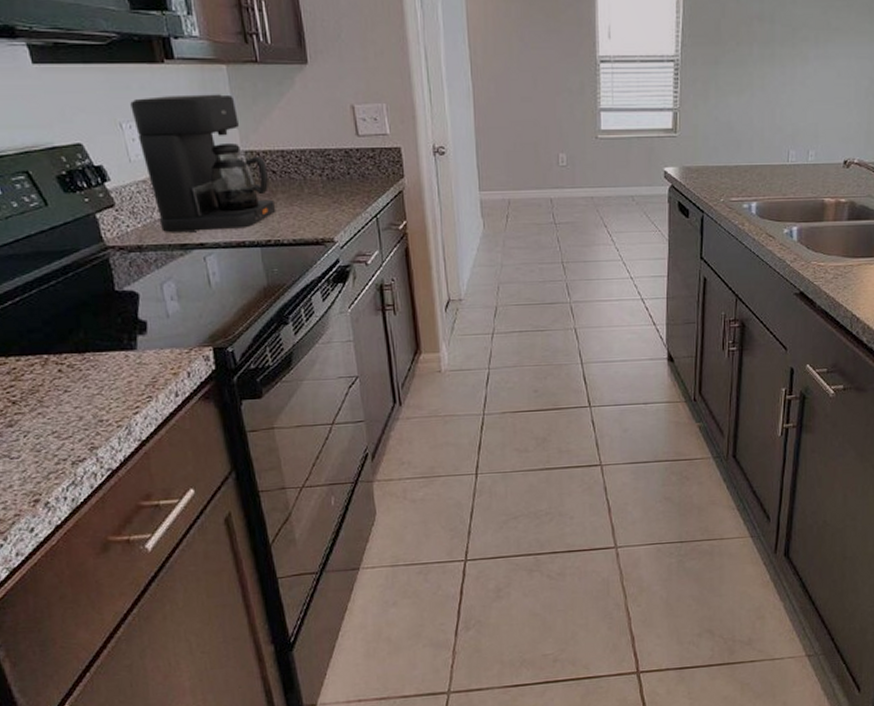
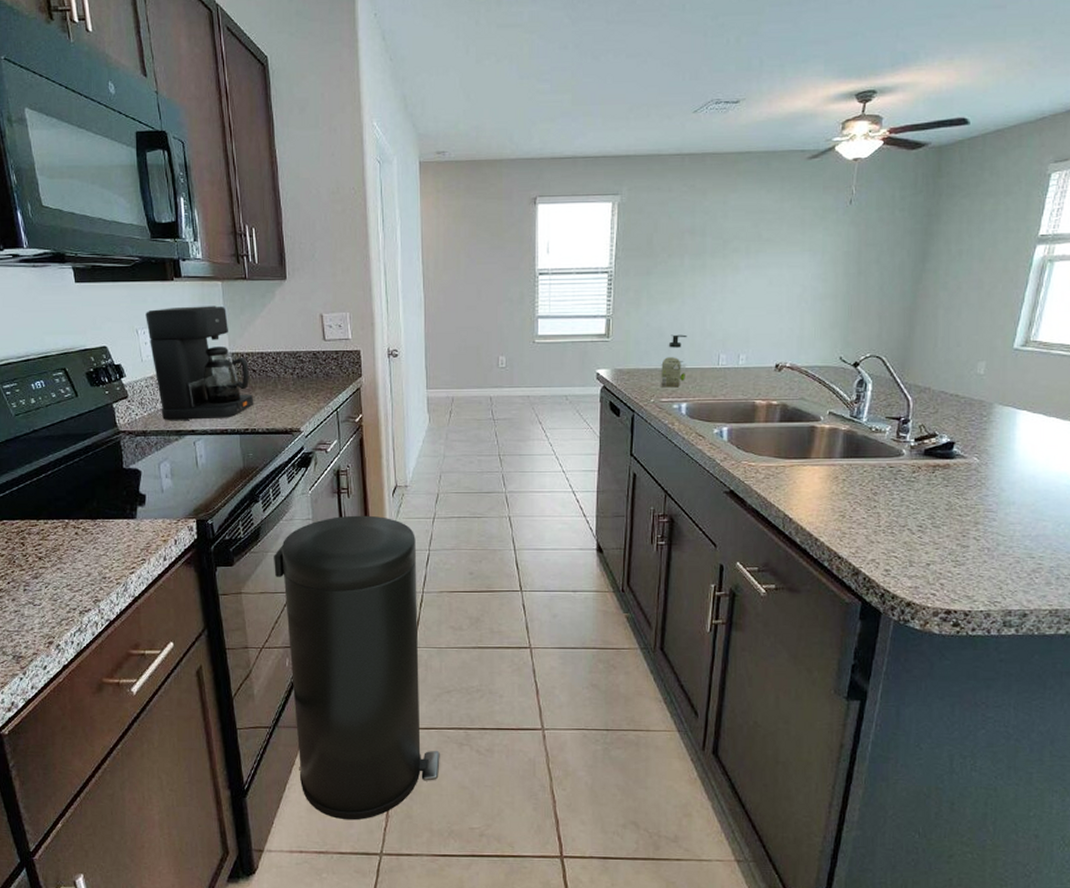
pedal bin: none [310,333,509,662] -> present [274,515,440,820]
soap dispenser: none [729,129,757,186] -> present [660,334,687,388]

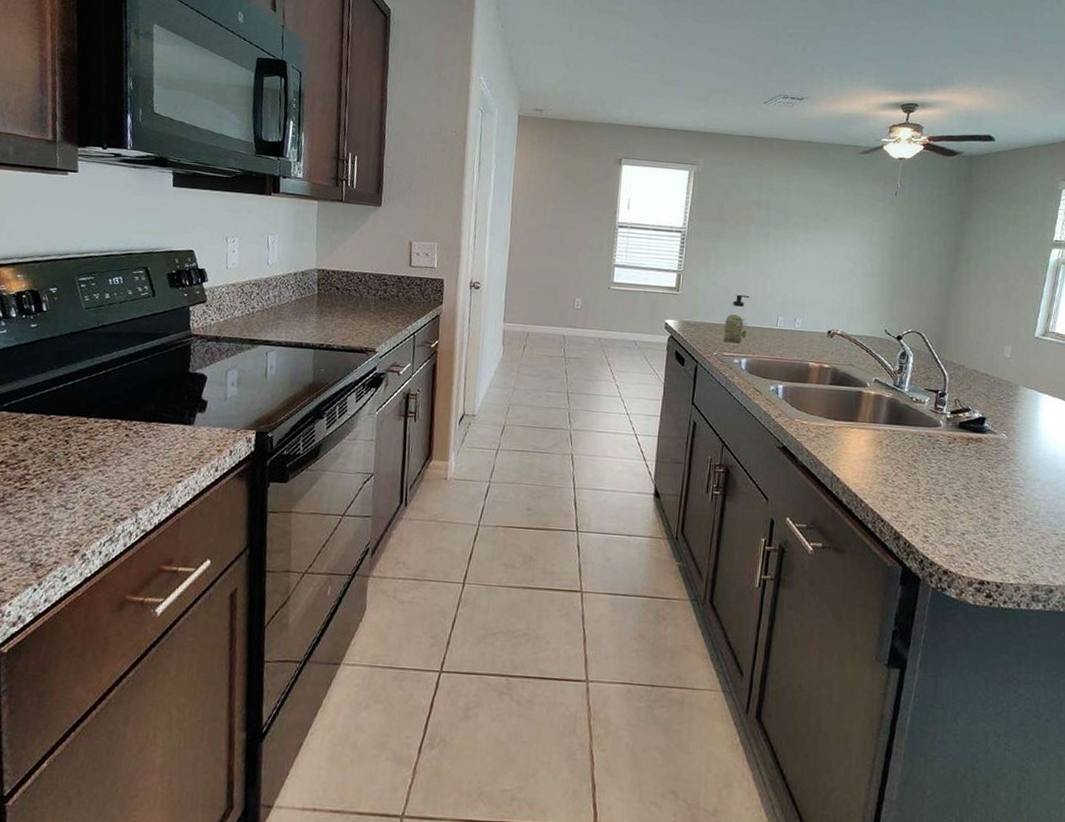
coffee maker: present [146,306,254,420] -> none [237,220,334,332]
pedal bin: present [274,515,440,820] -> none [325,440,478,775]

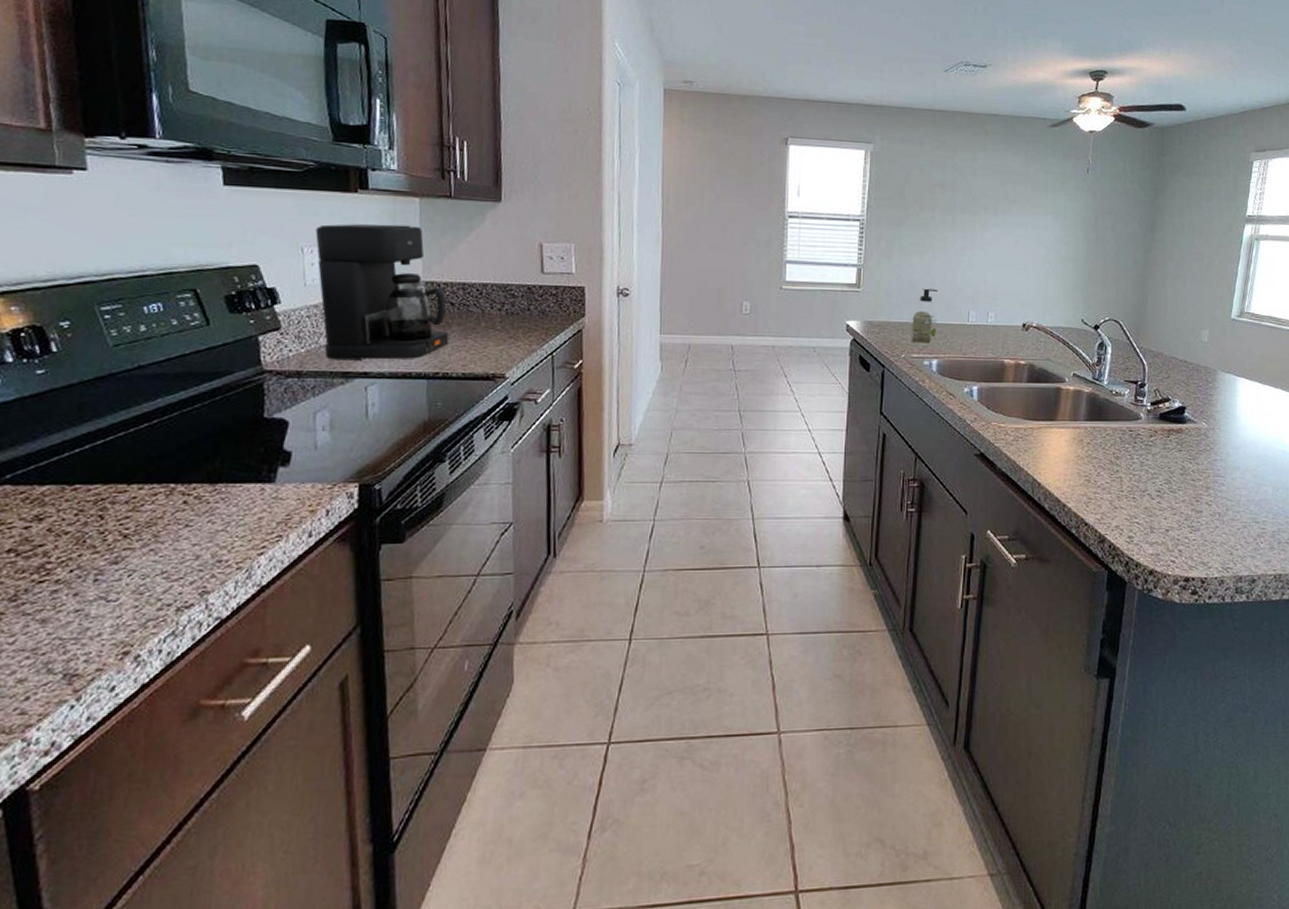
coffee maker: none [237,220,334,332] -> present [315,224,449,360]

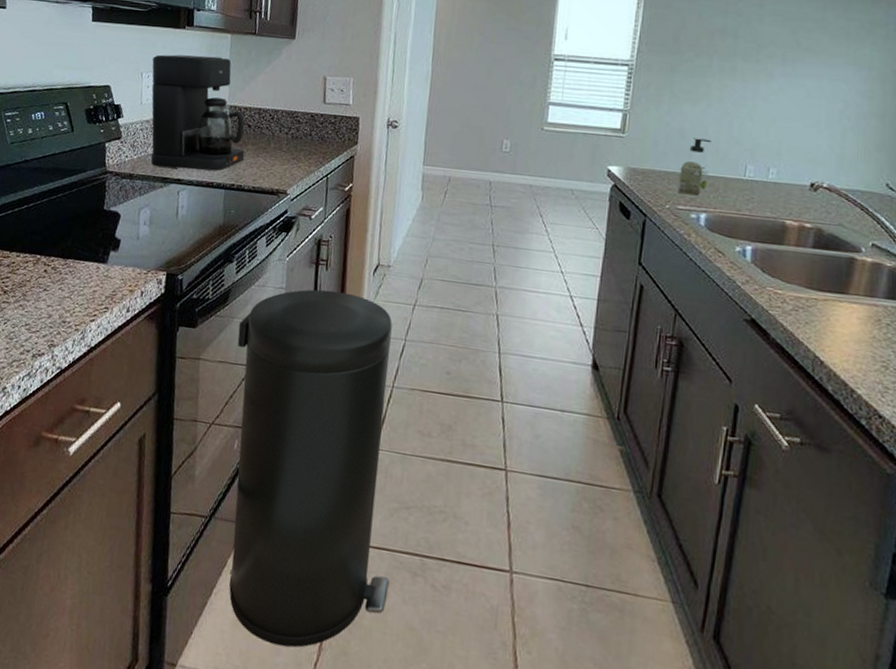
pedal bin: none [458,479,655,871] -> present [229,289,393,648]

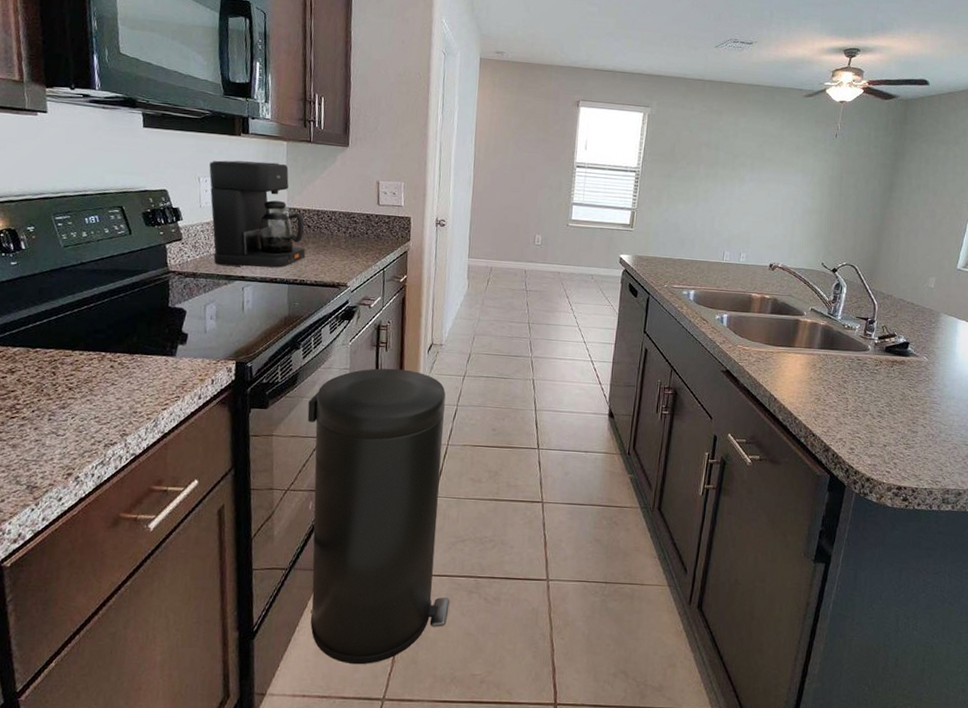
soap dispenser: present [677,137,711,196] -> none [673,230,698,277]

